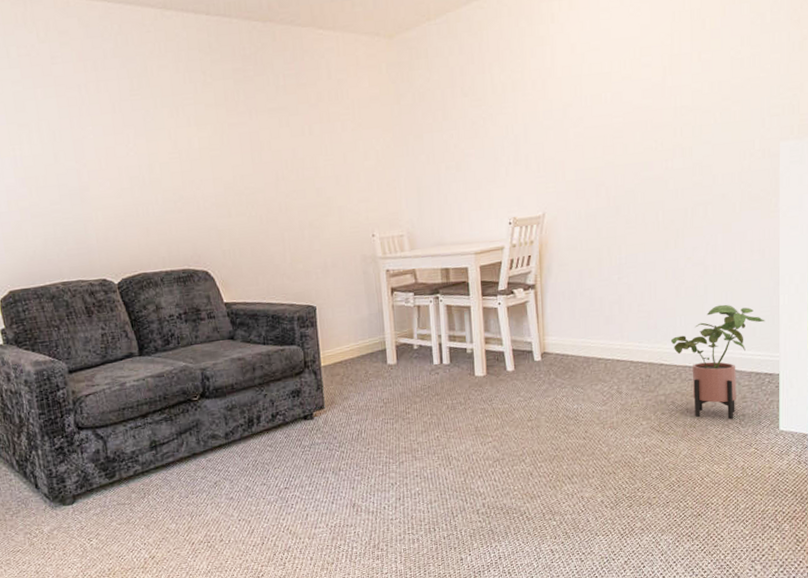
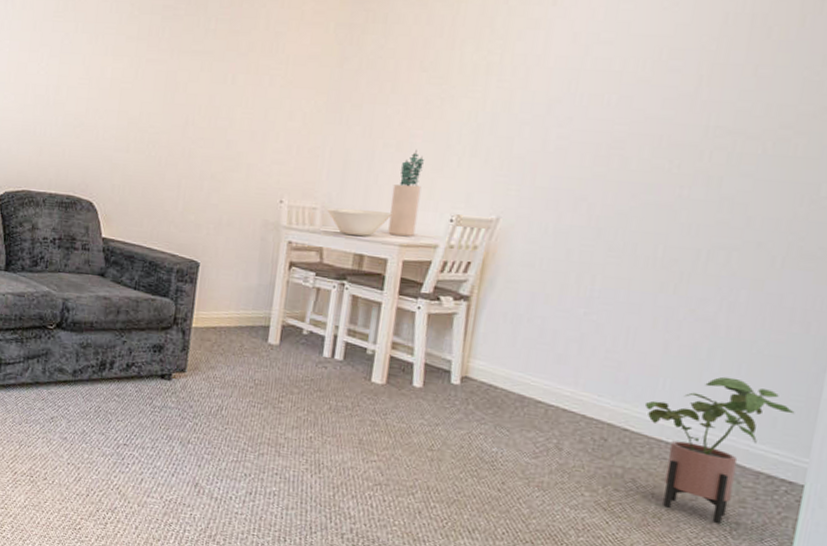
bowl: none [411,226,464,254] -> present [326,207,392,237]
vase: none [460,166,485,246] -> present [388,149,424,237]

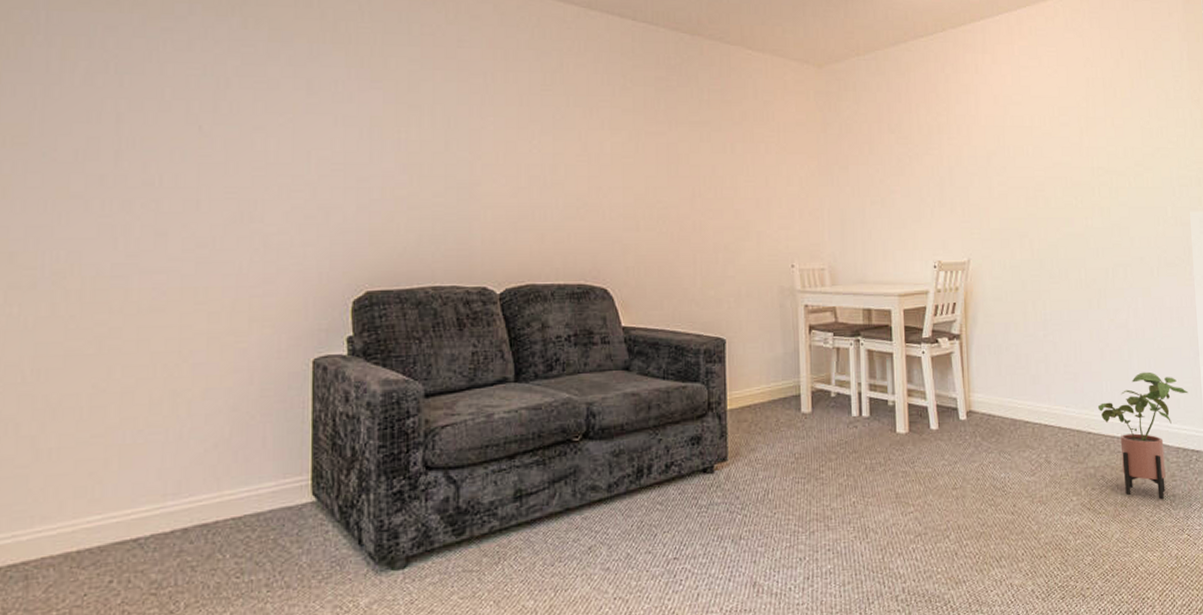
bowl: present [326,207,392,237] -> none [833,264,888,292]
vase: present [388,149,424,237] -> none [884,204,909,287]

